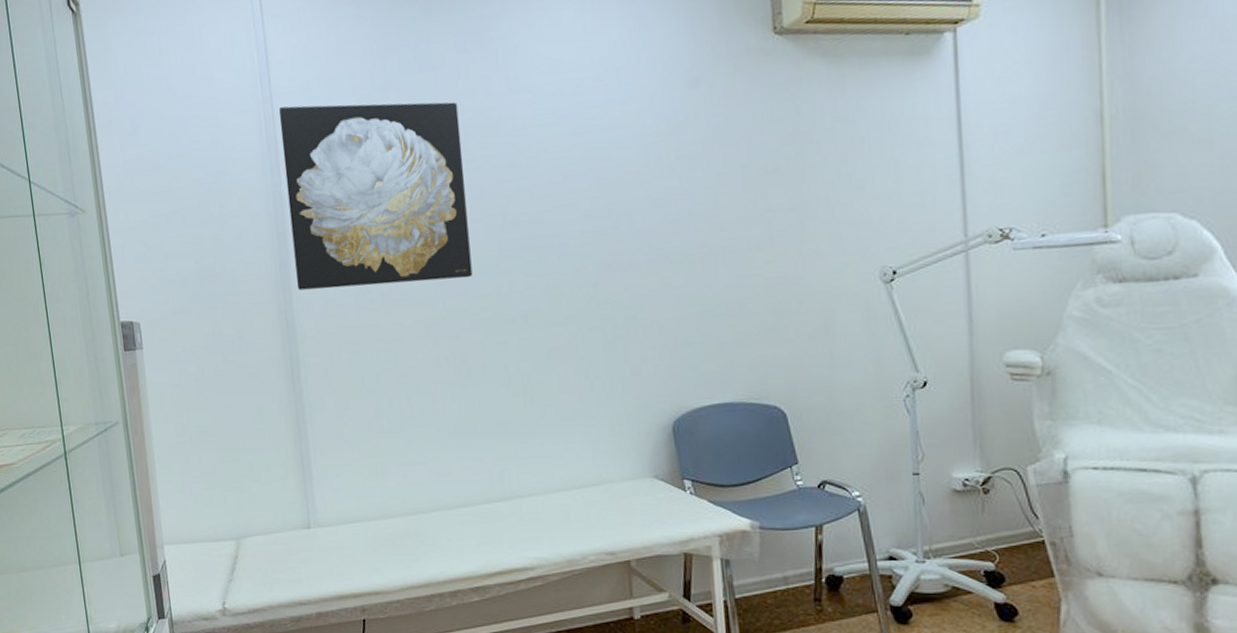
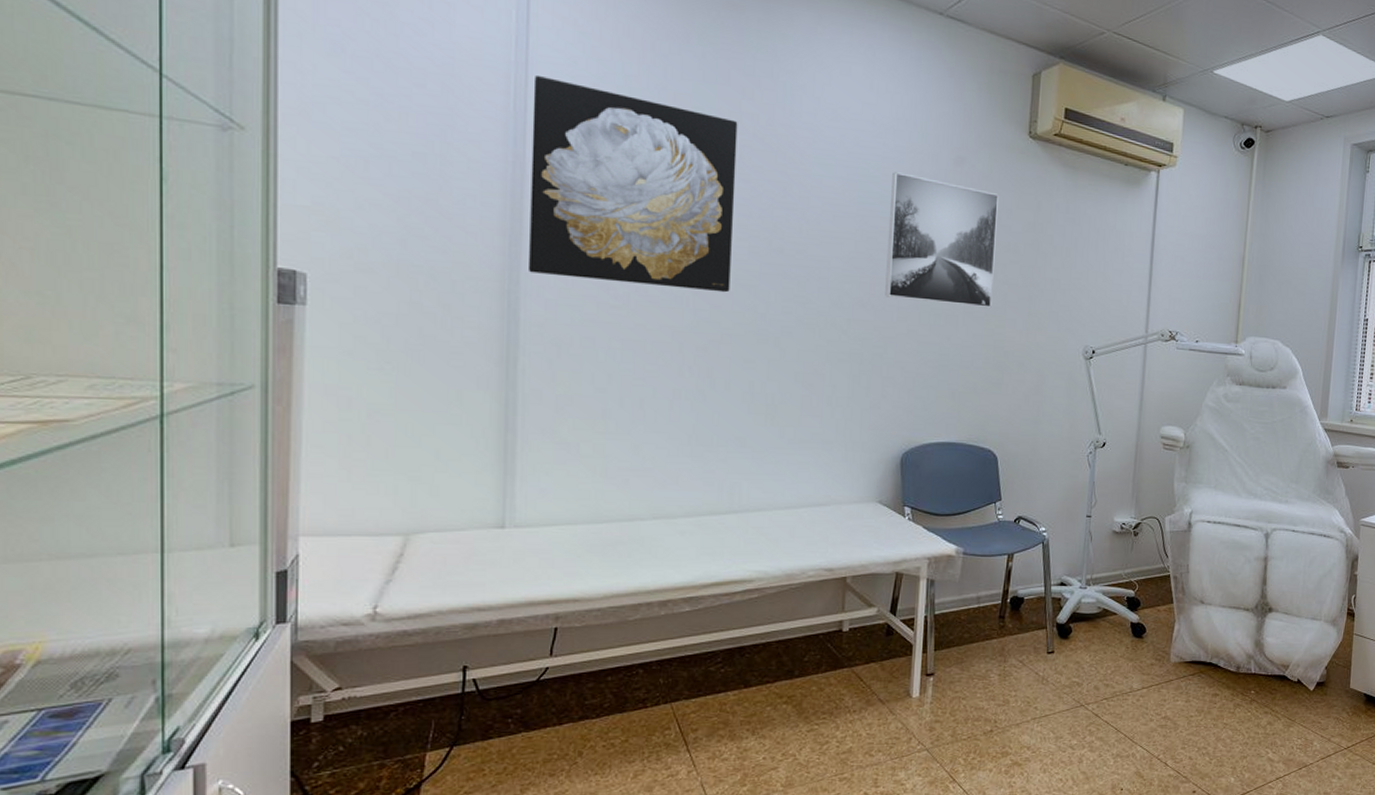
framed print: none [620,109,755,252] -> present [885,172,999,309]

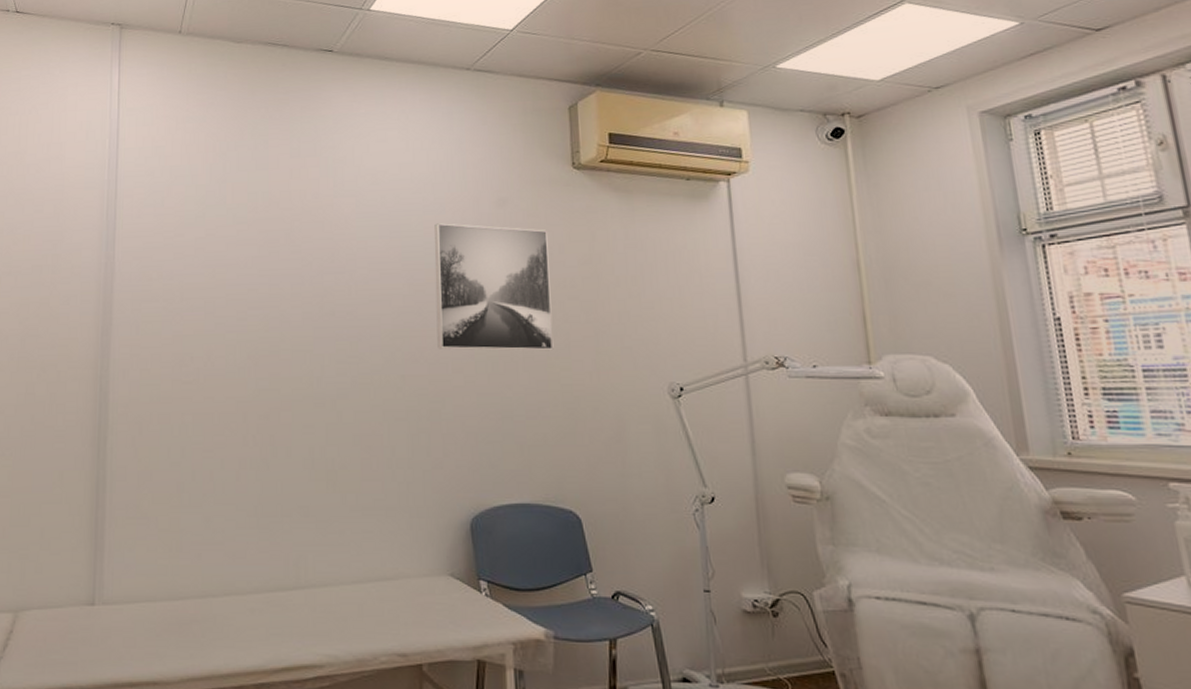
wall art: present [529,74,738,293] -> none [117,187,288,360]

